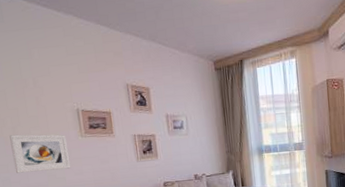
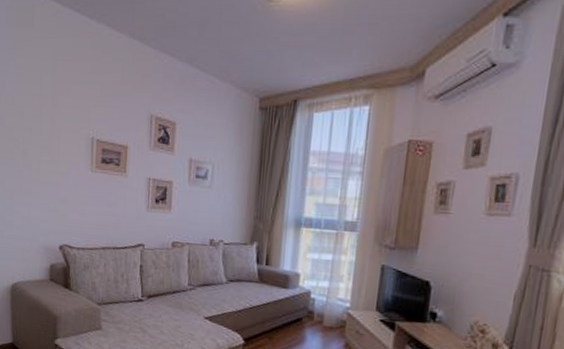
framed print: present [9,134,71,173] -> none [19,158,76,206]

